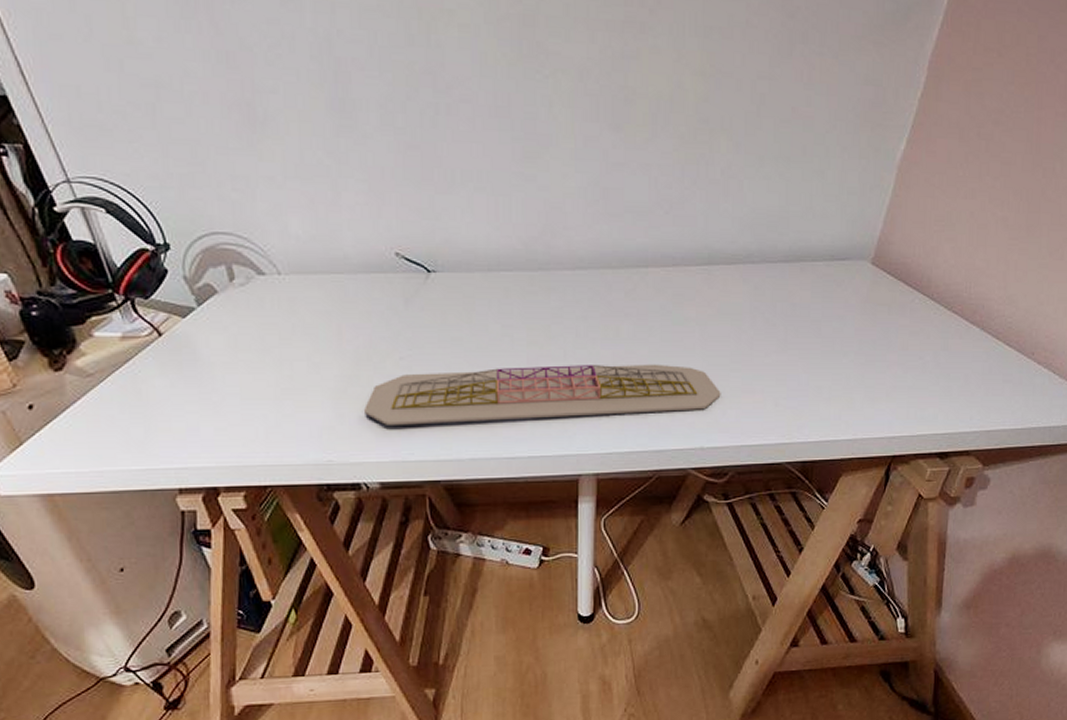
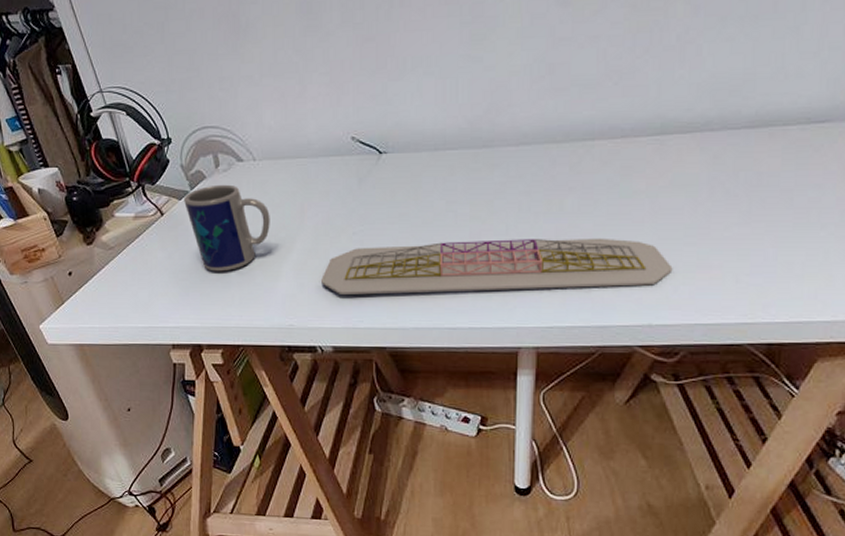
mug: none [189,301,301,402] -> present [184,184,270,272]

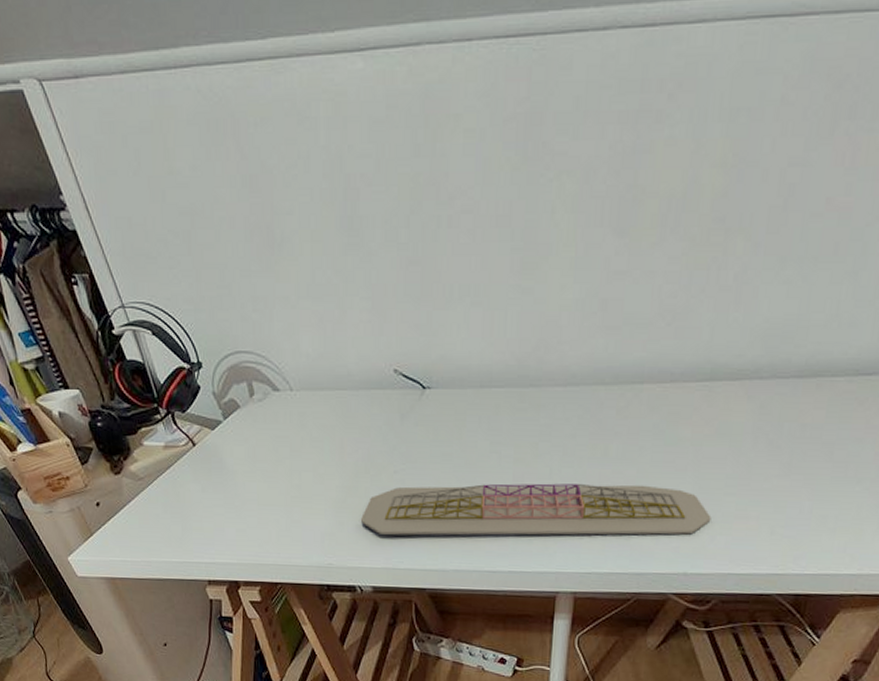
mug: present [184,184,270,272] -> none [217,415,308,508]

